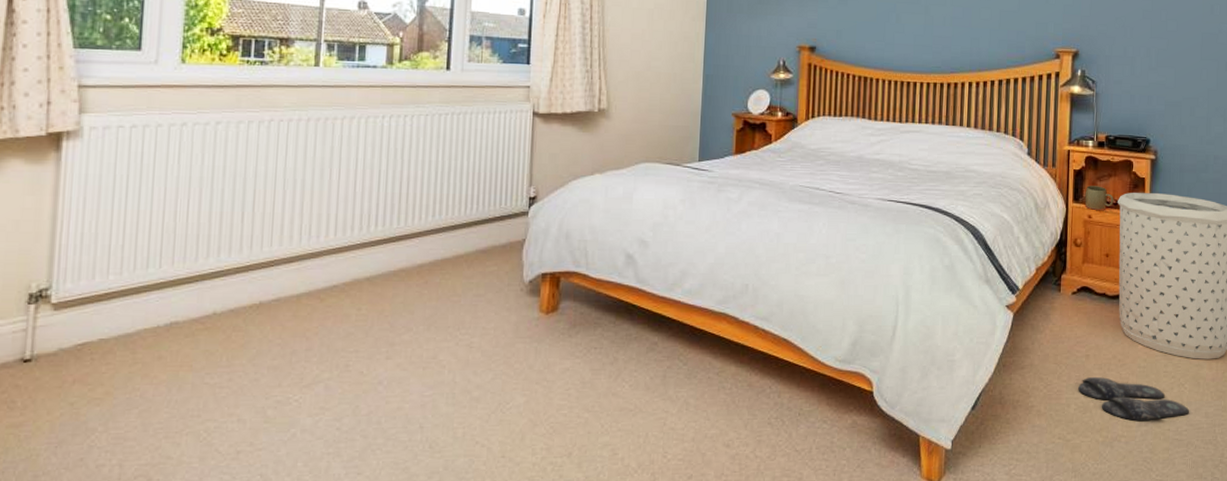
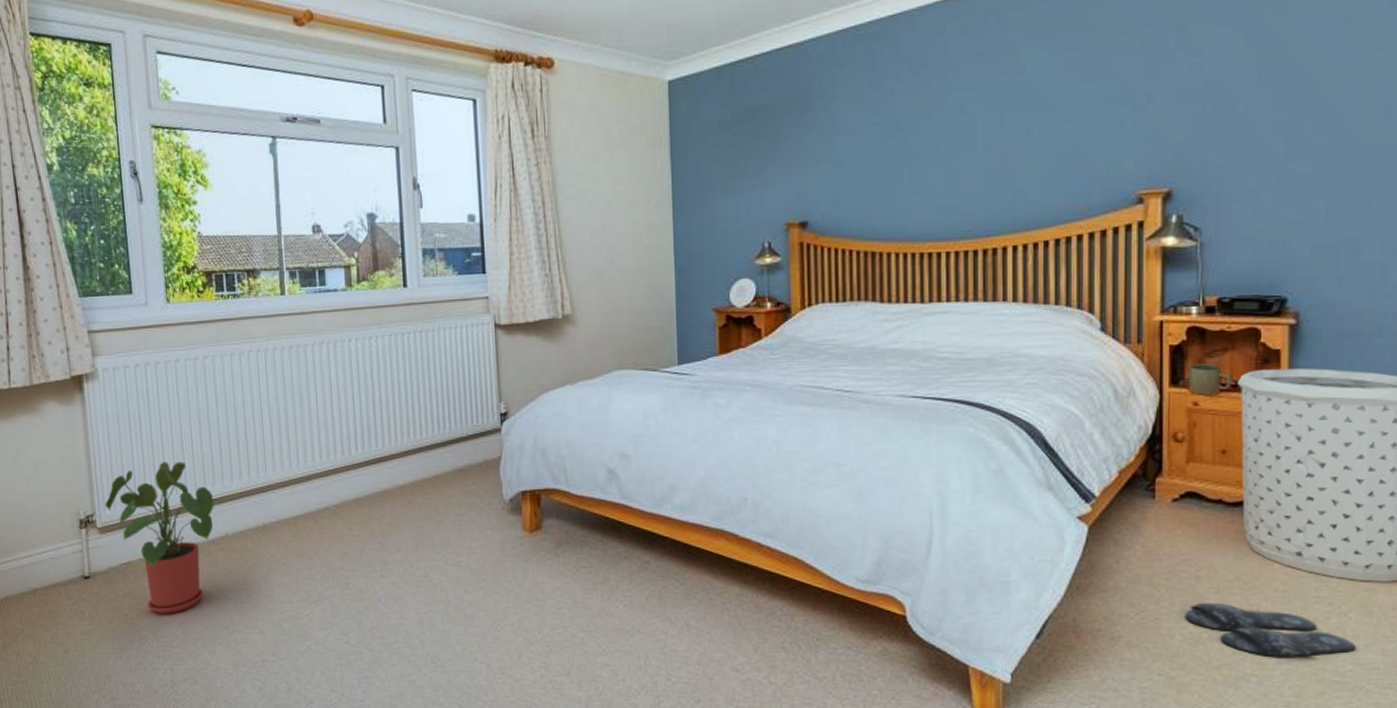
house plant: none [66,232,213,402] -> present [105,462,221,614]

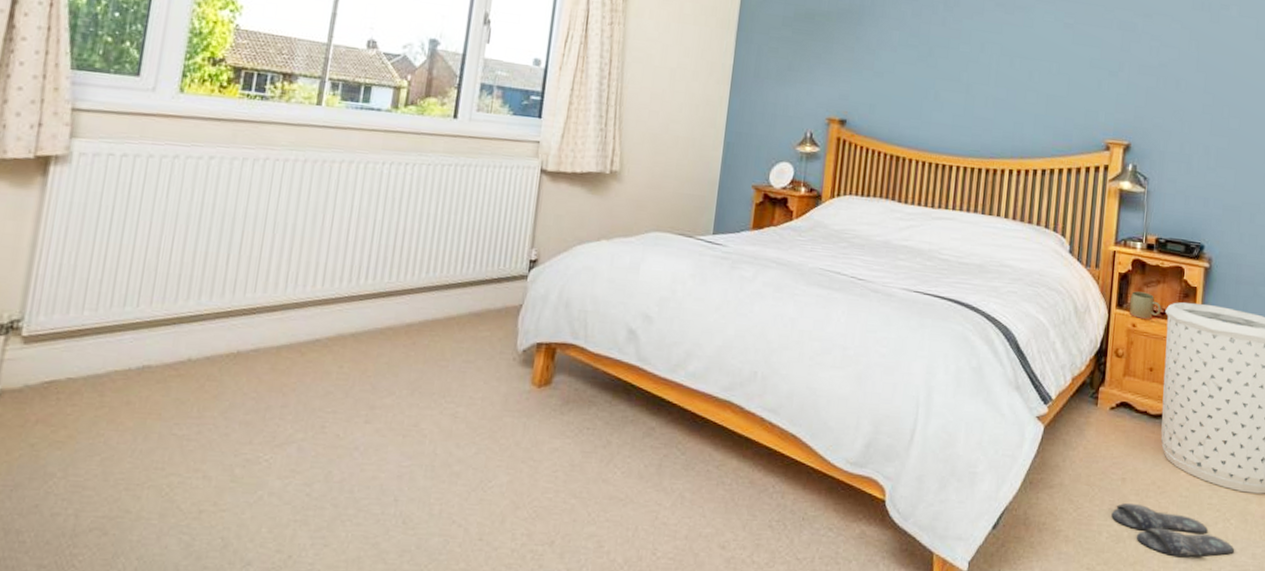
house plant: present [105,462,221,614] -> none [39,267,191,448]

